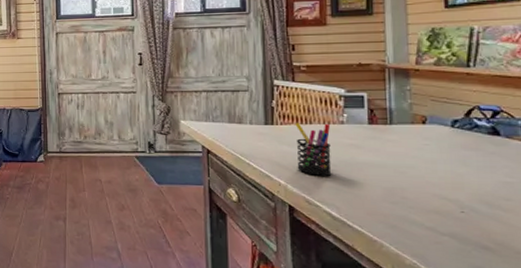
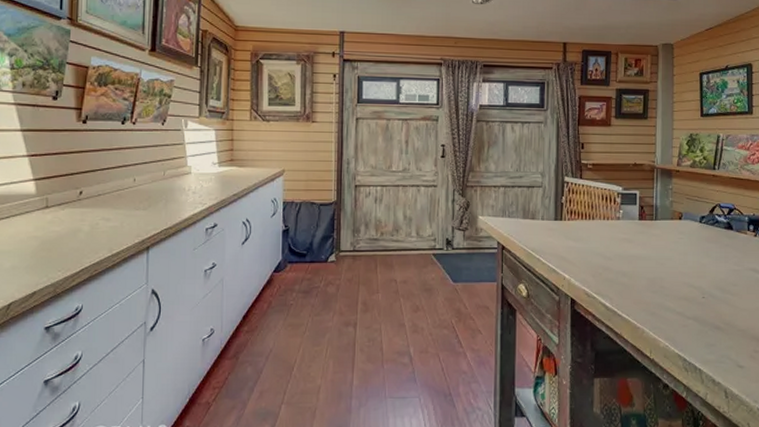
pen holder: present [295,123,332,176] -> none [580,219,608,269]

